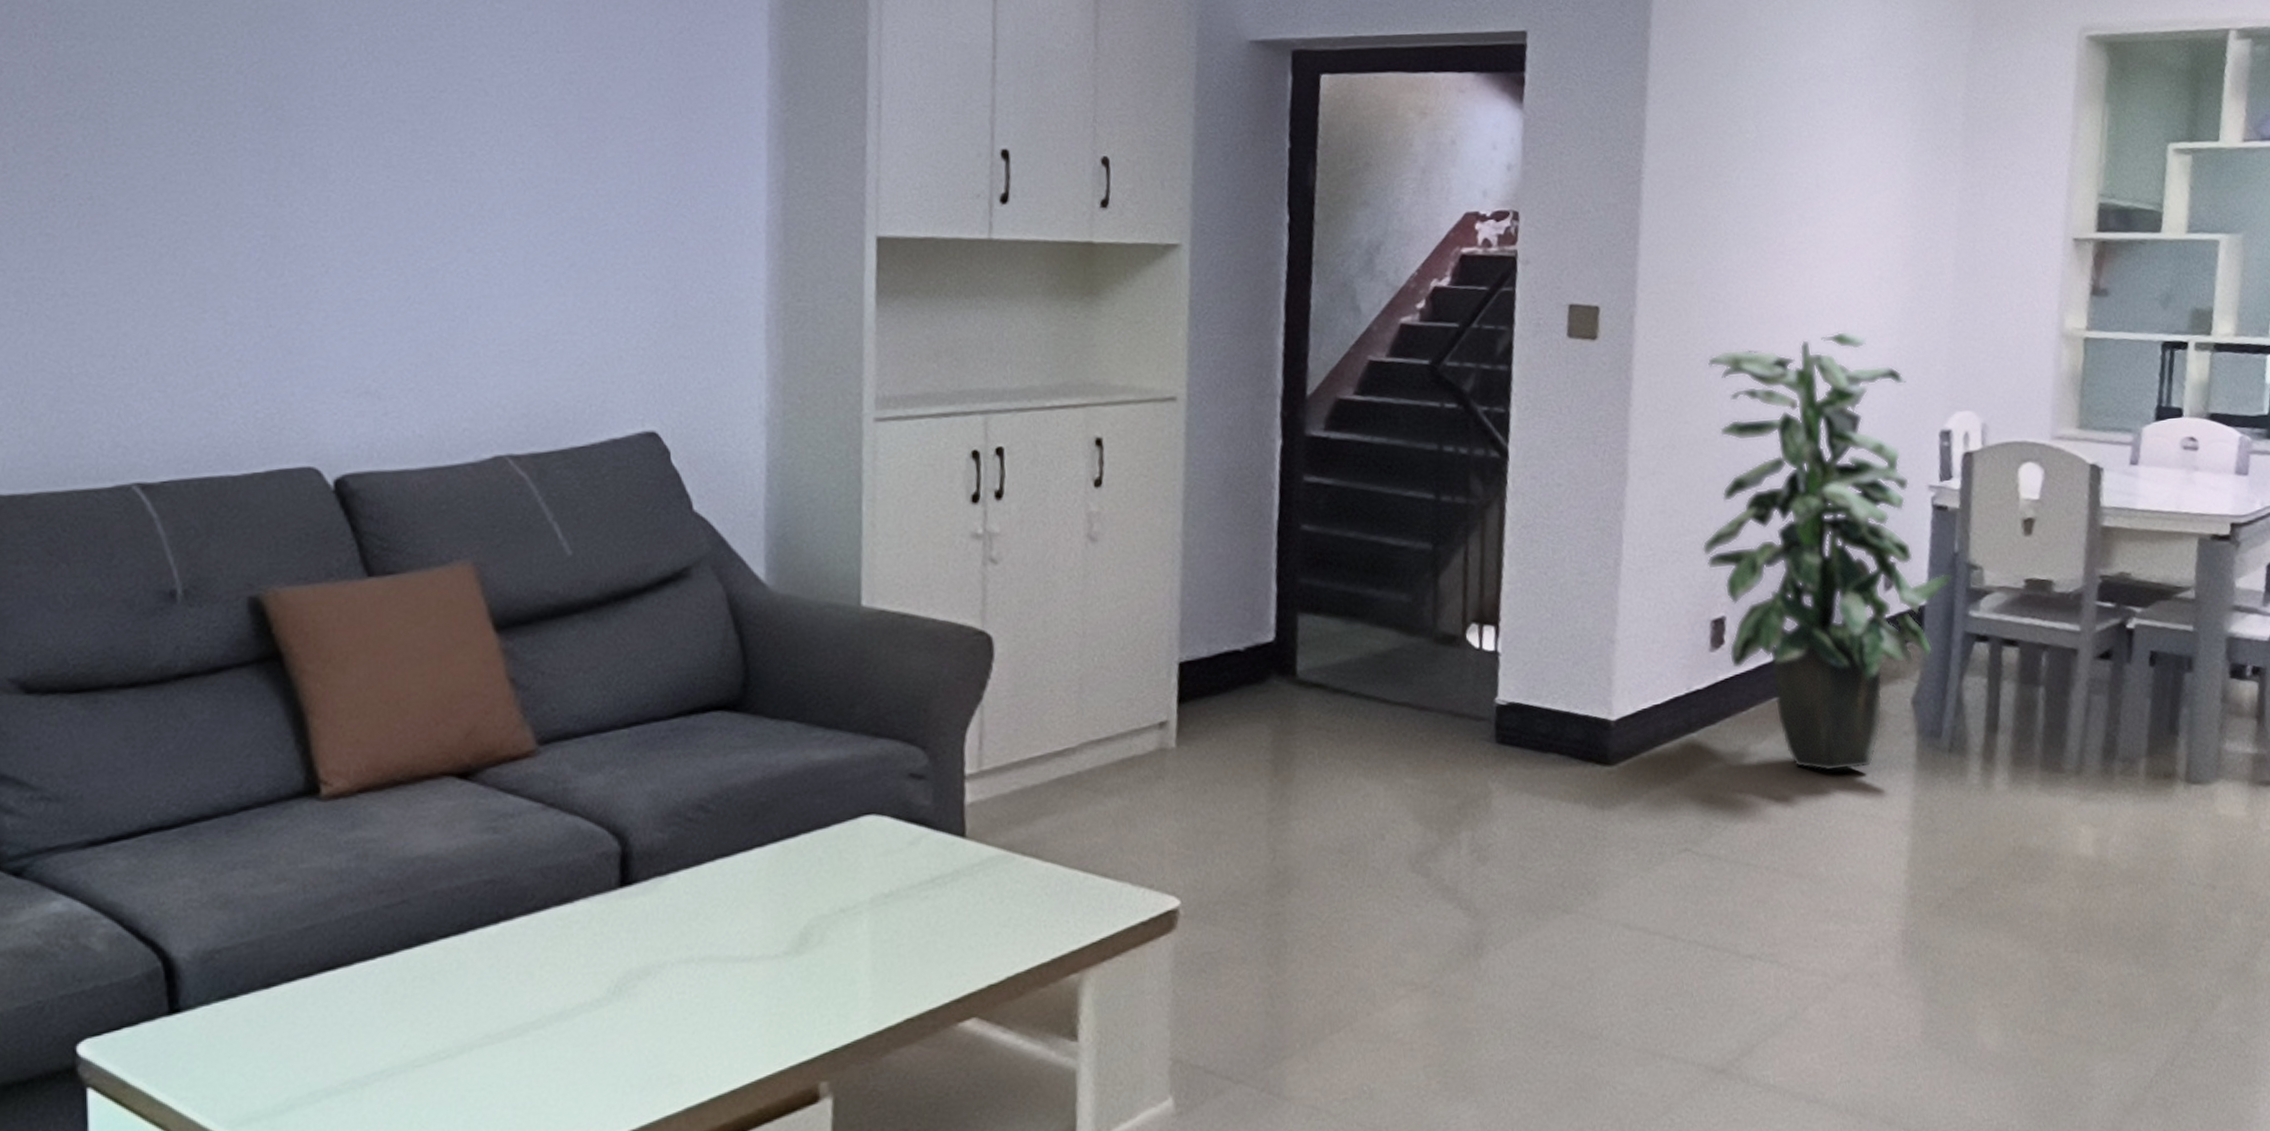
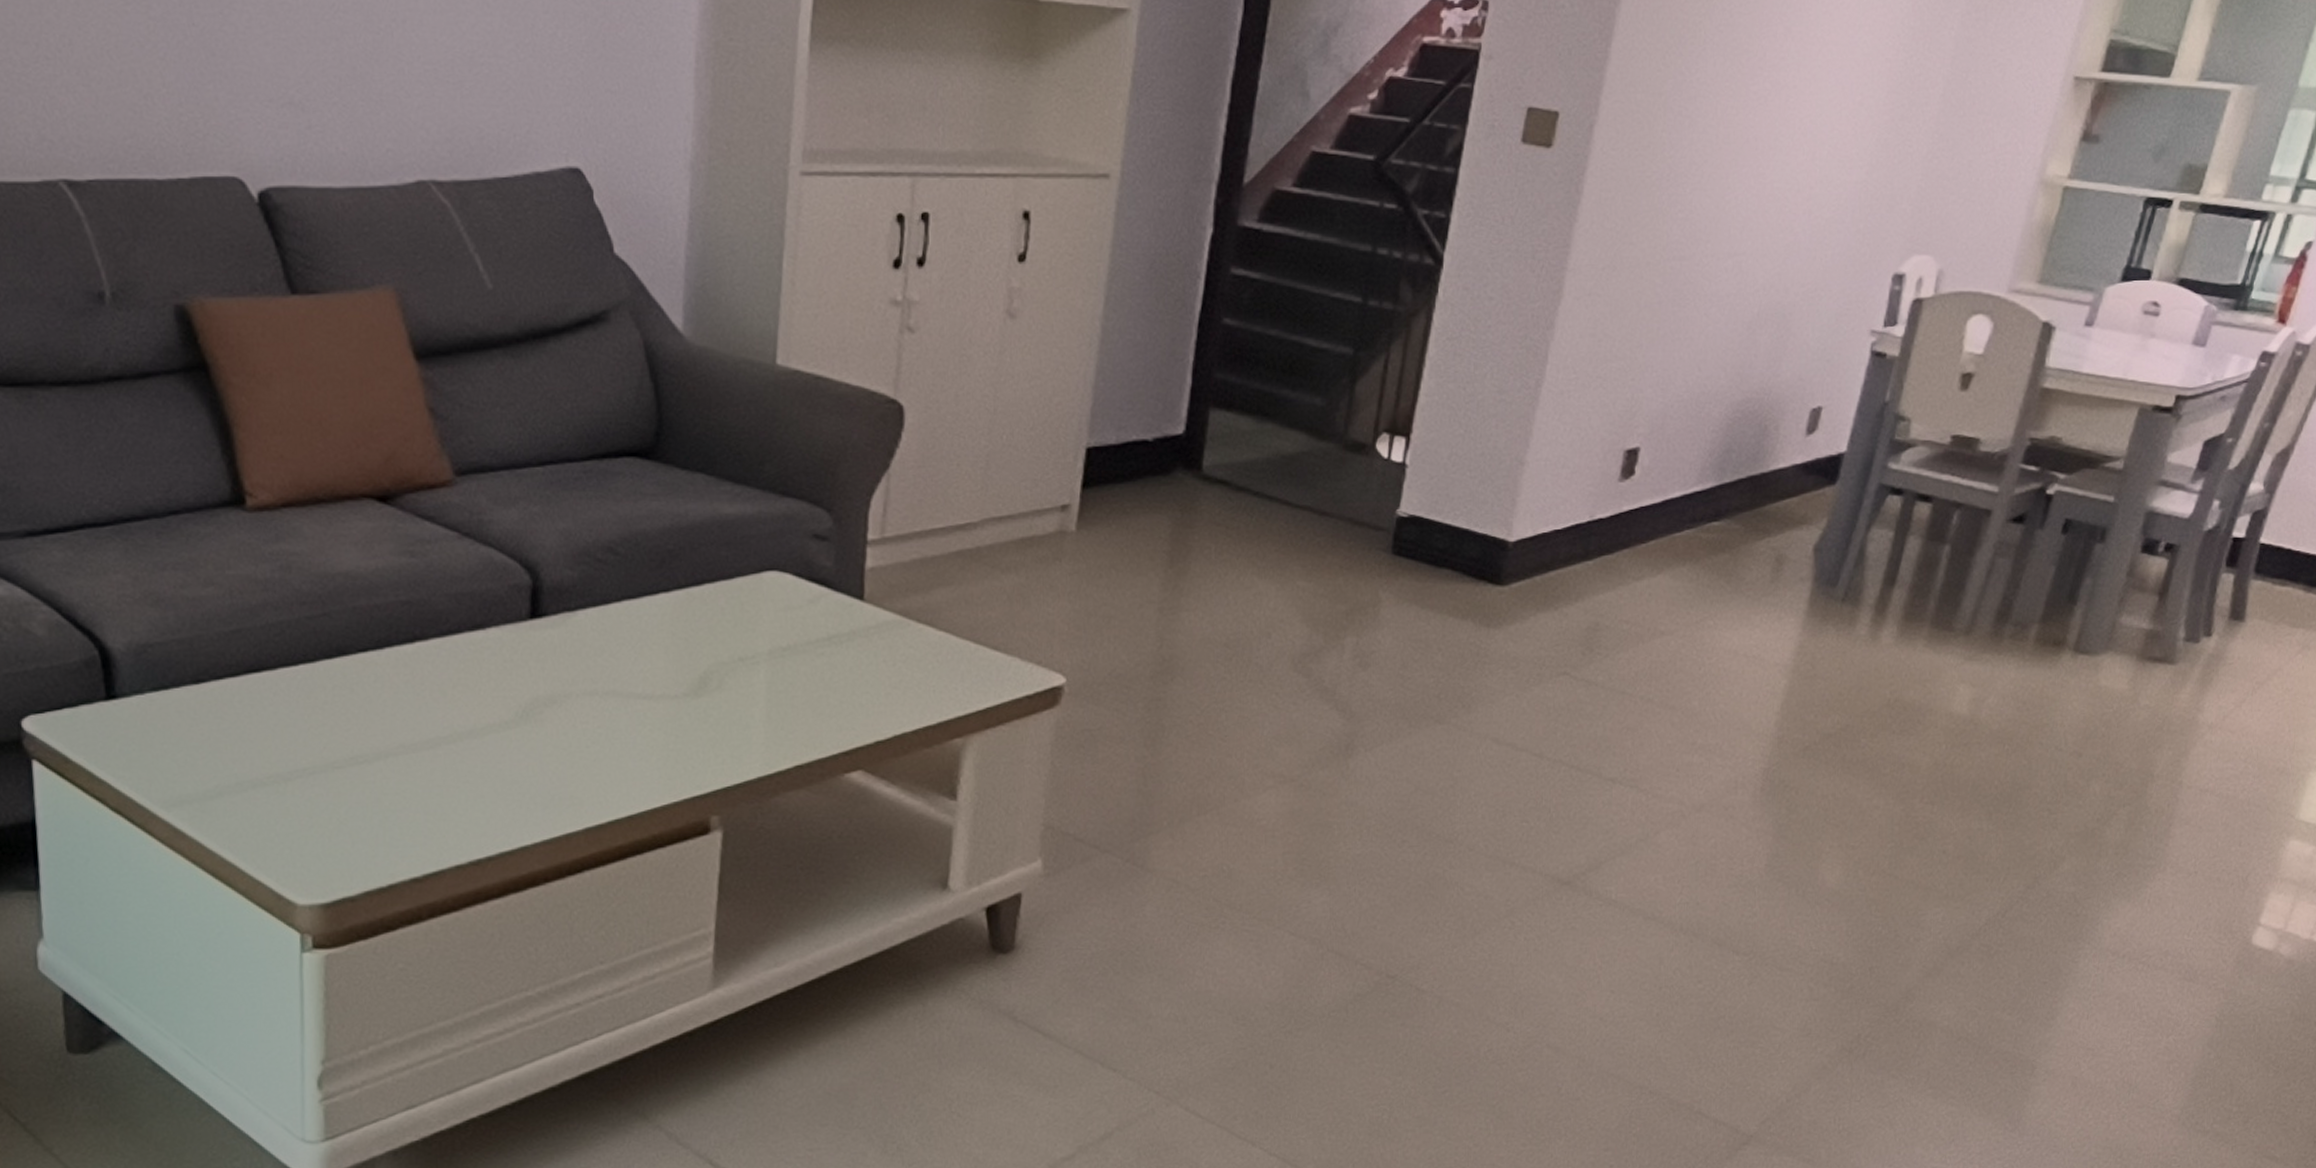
indoor plant: present [1701,331,1954,772] -> none [1627,158,1879,611]

